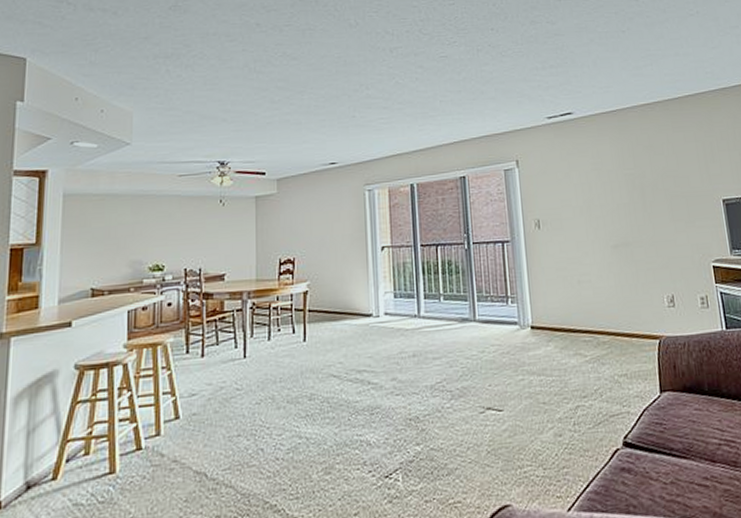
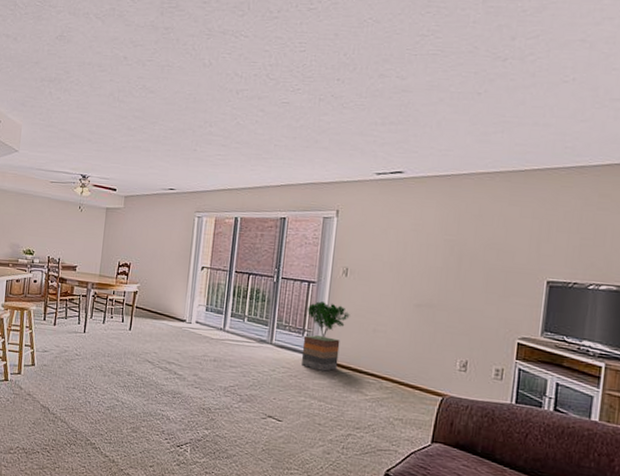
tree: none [505,260,552,340] -> present [302,301,350,372]

